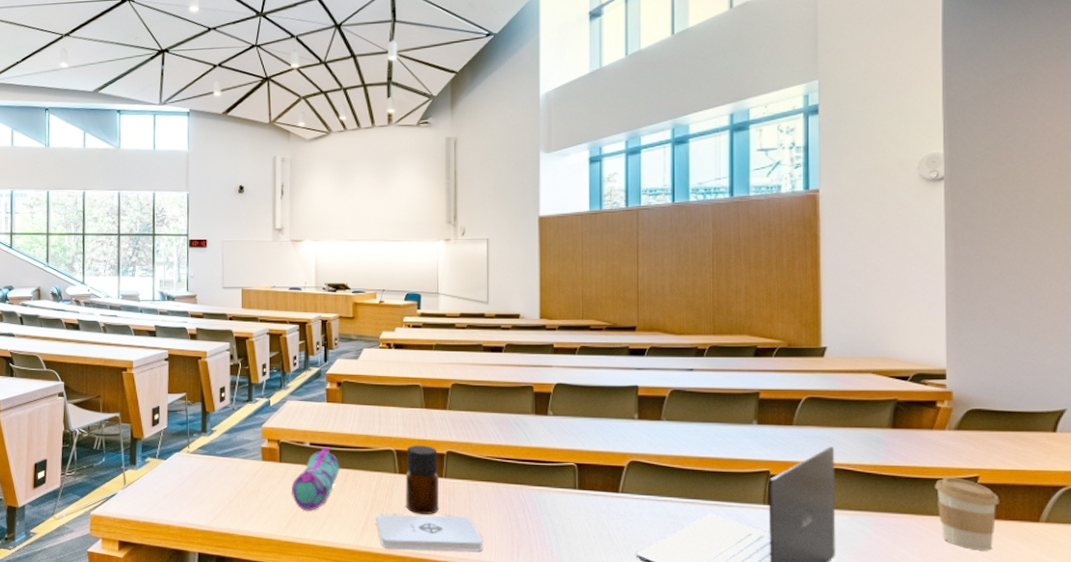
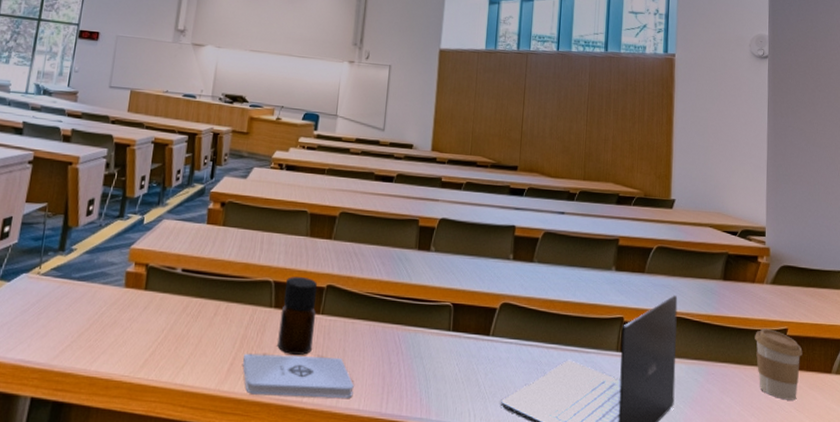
pencil case: present [292,447,339,511] -> none [153,274,212,349]

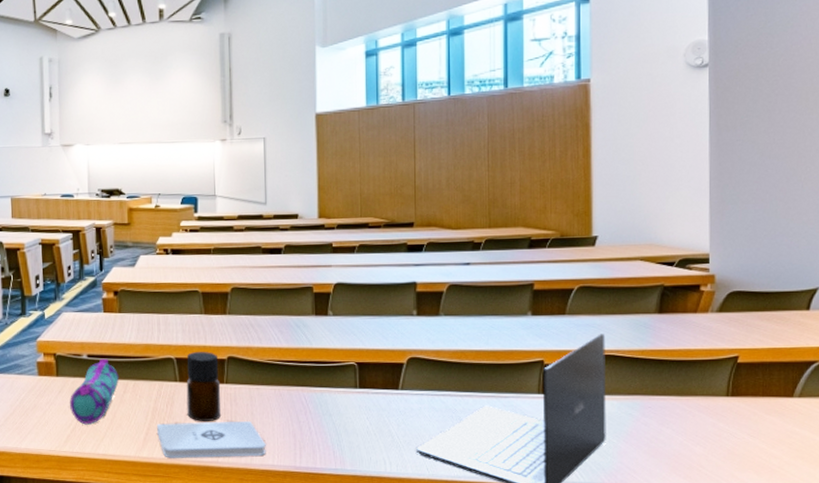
pencil case: none [153,274,212,349] -> present [70,358,119,425]
coffee cup: present [755,328,803,401] -> none [698,358,757,427]

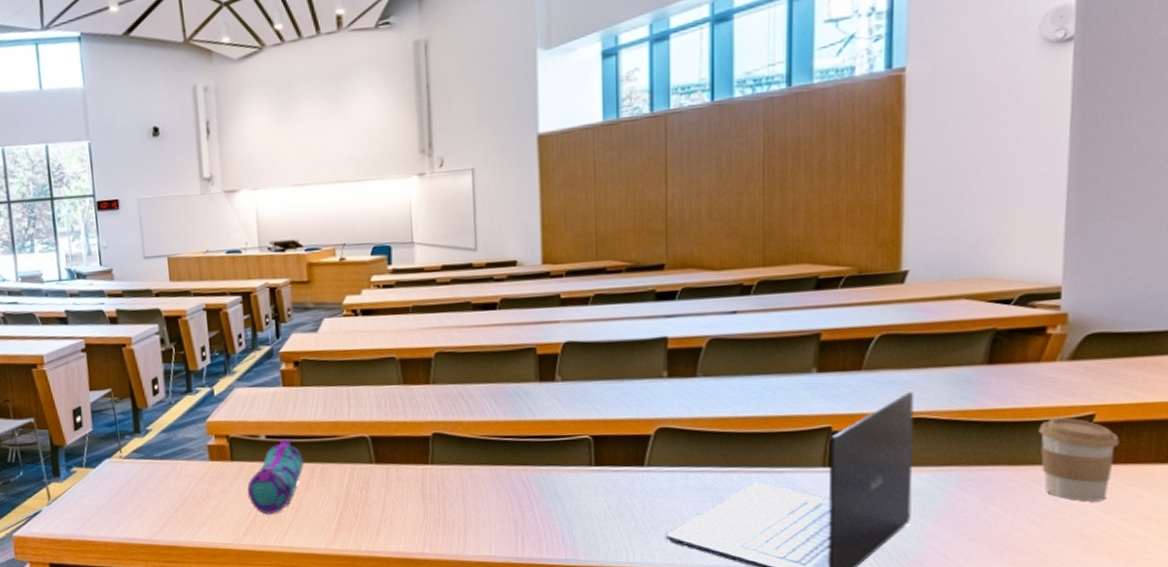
notepad: present [157,421,266,458] -> none [350,507,481,550]
bottle: present [186,352,221,421] -> none [383,428,426,508]
coffee cup: none [698,358,757,427] -> present [1039,417,1120,502]

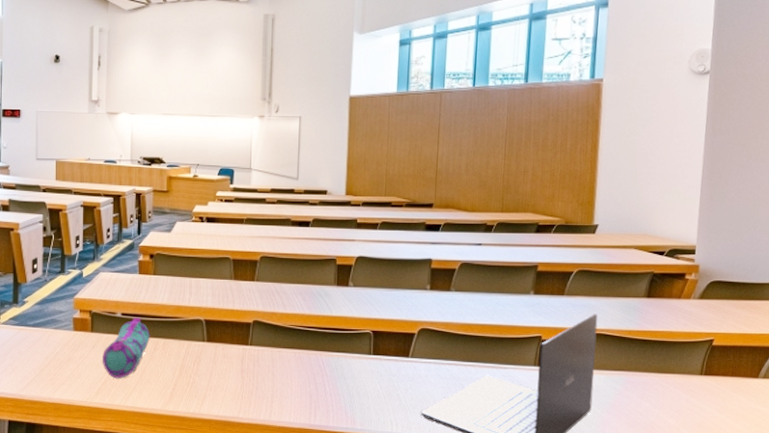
coffee cup: present [1039,417,1120,502] -> none [678,340,729,403]

